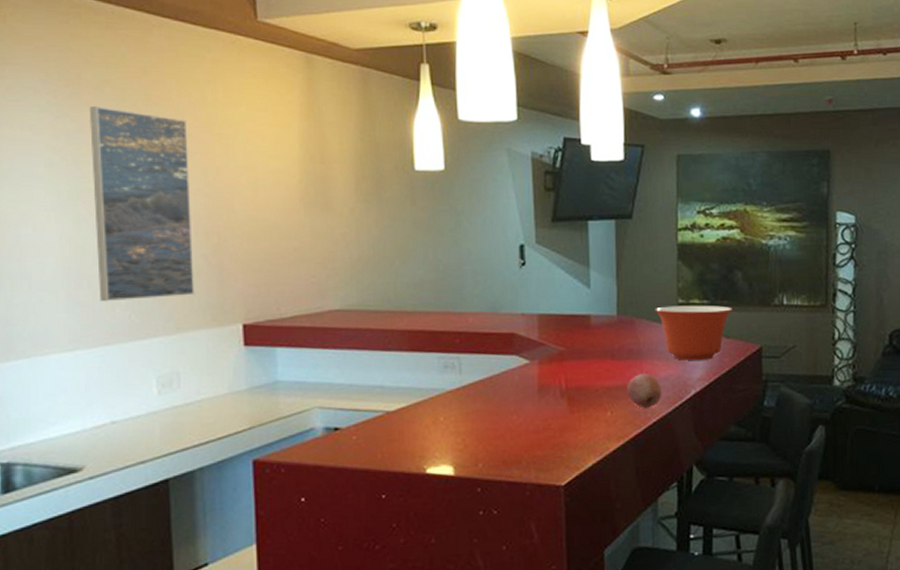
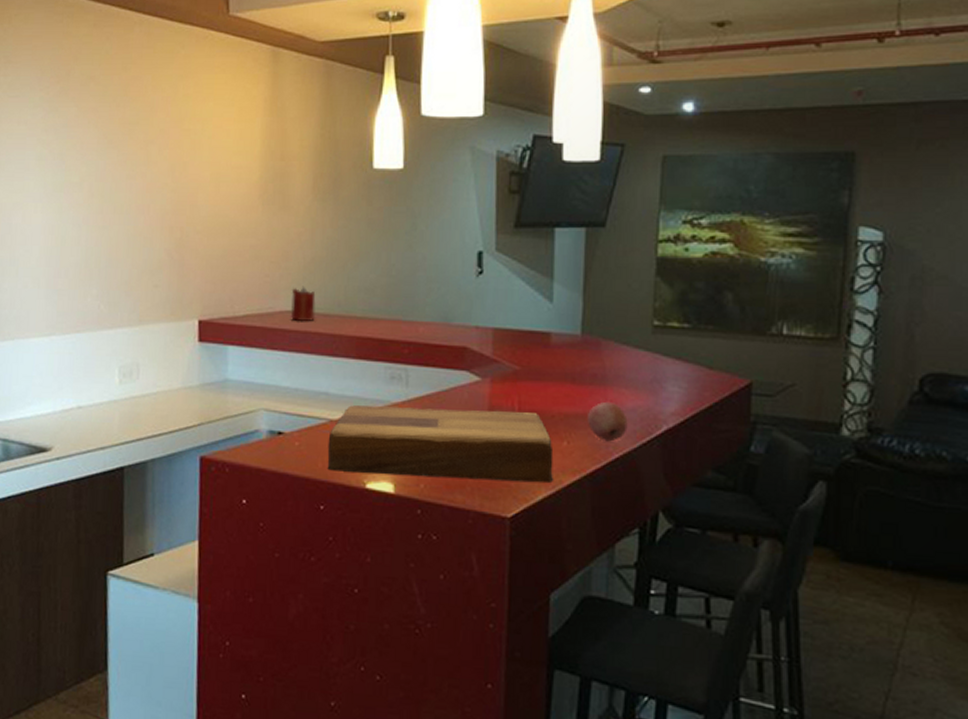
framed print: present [89,106,194,302] -> none [74,102,160,291]
candle: none [339,284,365,320] -> present [290,286,316,322]
cutting board: none [386,388,601,460] -> present [327,405,554,483]
mixing bowl: present [655,305,732,361] -> none [625,327,718,392]

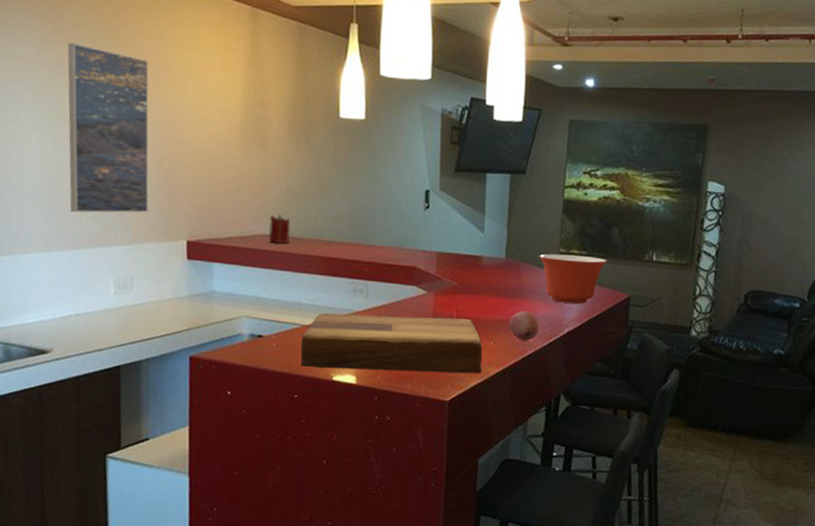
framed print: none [74,102,160,291] -> present [67,43,149,213]
mixing bowl: none [625,327,718,392] -> present [539,253,607,304]

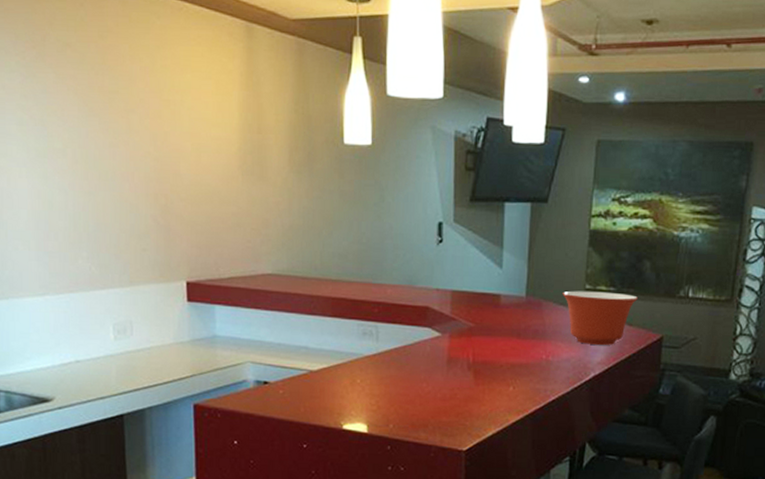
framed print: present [67,43,149,213] -> none [53,69,145,254]
candle: present [268,214,290,244] -> none [271,251,294,284]
cutting board: present [301,313,483,374] -> none [308,358,502,421]
fruit: present [509,310,539,342] -> none [530,353,563,387]

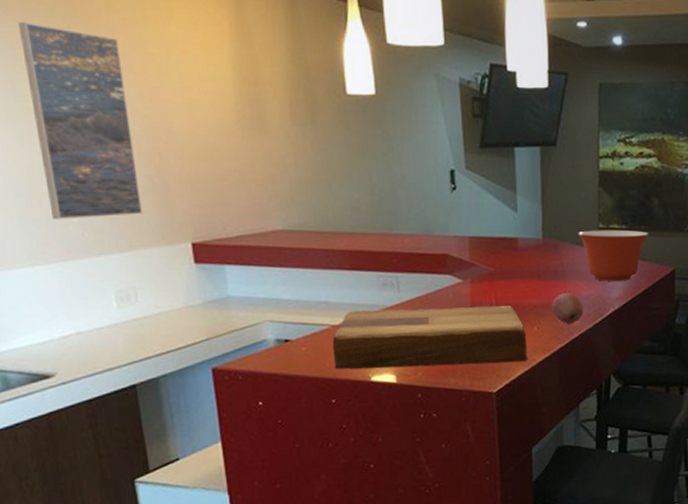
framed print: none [53,69,145,254] -> present [17,22,143,220]
cutting board: none [308,358,502,421] -> present [332,305,529,369]
fruit: none [530,353,563,387] -> present [552,292,584,325]

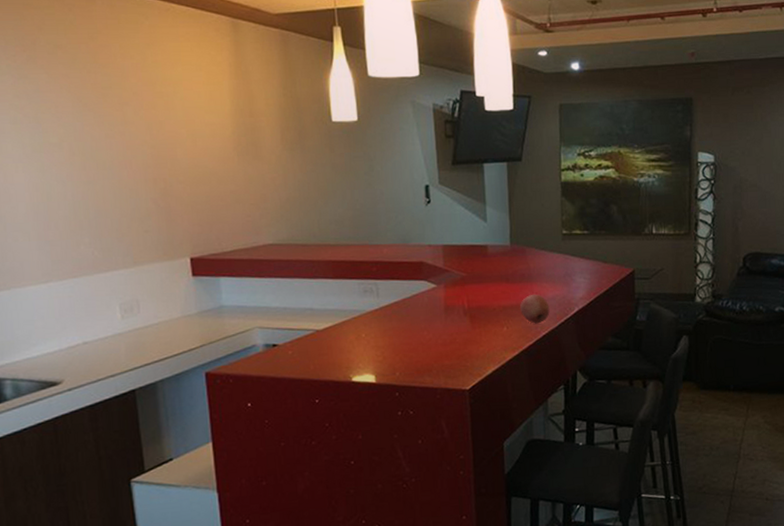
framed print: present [17,22,143,220] -> none [44,69,147,241]
cutting board: present [332,305,529,369] -> none [316,307,499,371]
mixing bowl: present [577,230,649,281] -> none [542,235,609,283]

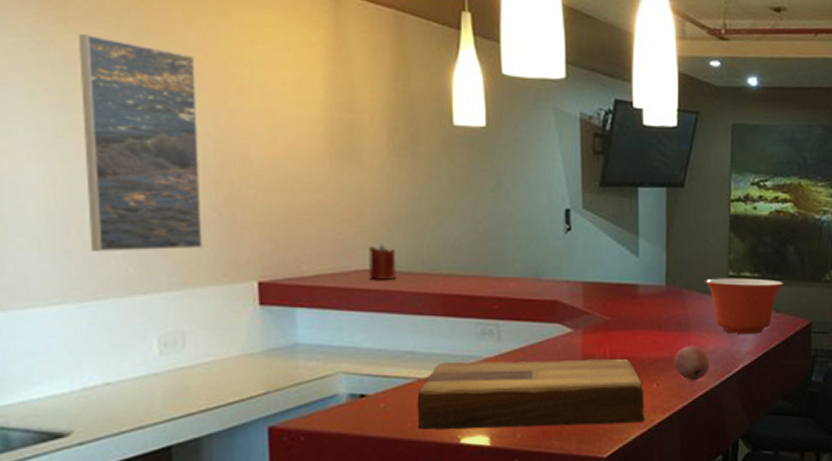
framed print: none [44,69,147,241] -> present [78,34,202,253]
candle: none [271,222,295,253] -> present [368,243,396,281]
cutting board: none [316,307,499,371] -> present [417,358,646,430]
mixing bowl: none [542,235,609,283] -> present [705,278,783,334]

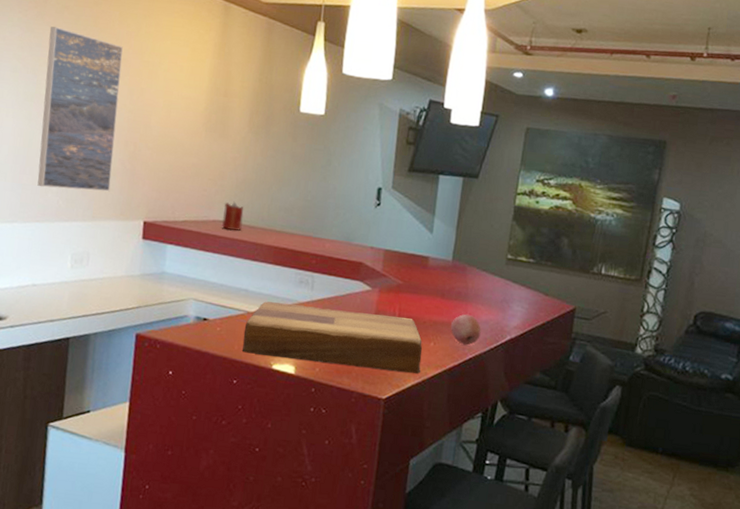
mixing bowl: present [705,278,783,334] -> none [485,259,555,312]

